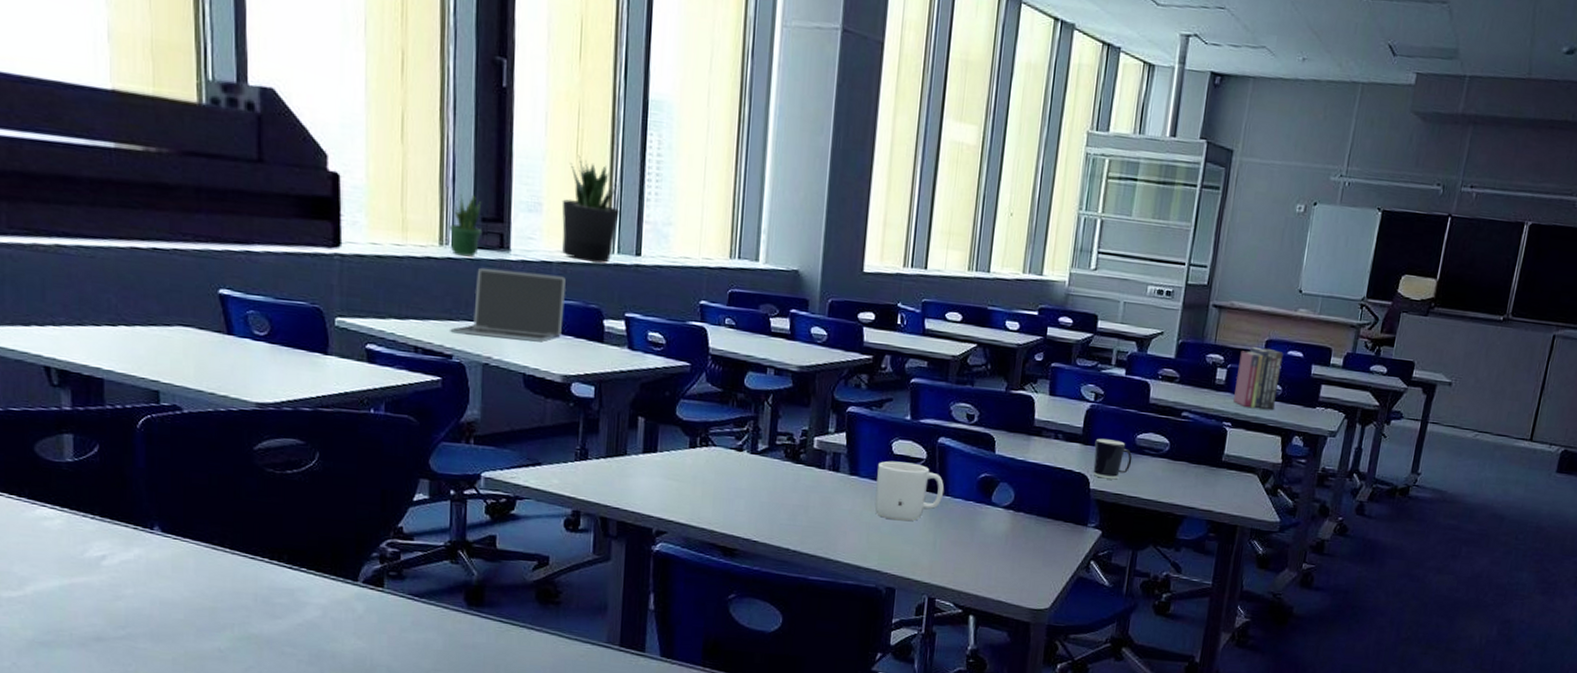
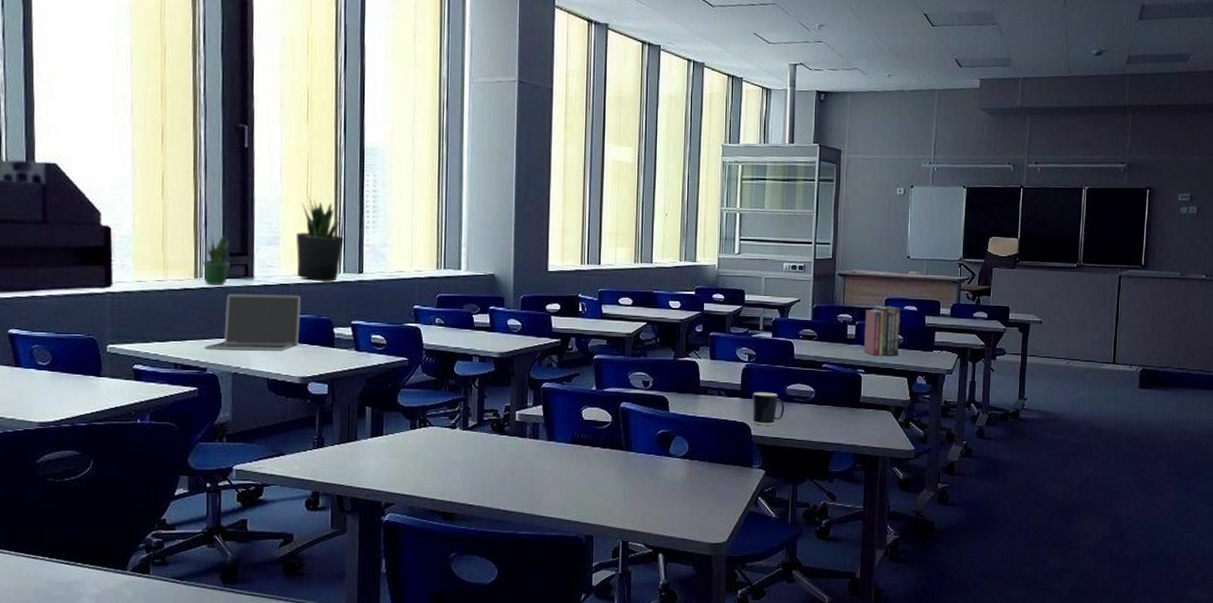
mug: present [874,460,945,522] -> none [570,426,629,477]

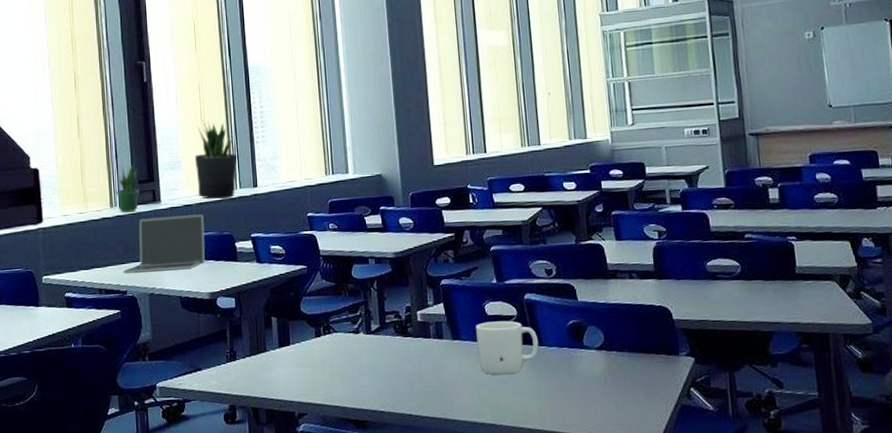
mug: none [570,426,629,477] -> present [476,320,539,375]
mug: present [752,392,785,426] -> none [668,270,708,308]
books: present [864,305,901,357] -> none [787,161,835,220]

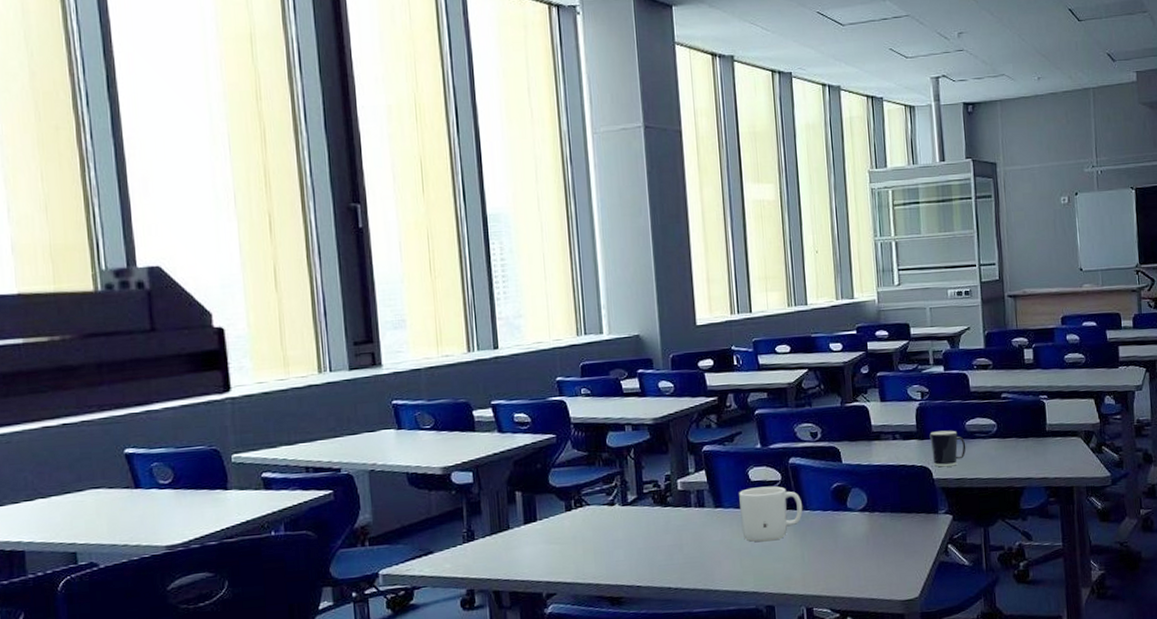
planter: present [116,165,139,213] -> none [325,323,355,379]
laptop: present [123,214,205,274] -> none [336,379,437,449]
planter: present [194,119,238,199] -> none [422,272,475,363]
mug: none [668,270,708,308] -> present [929,430,966,468]

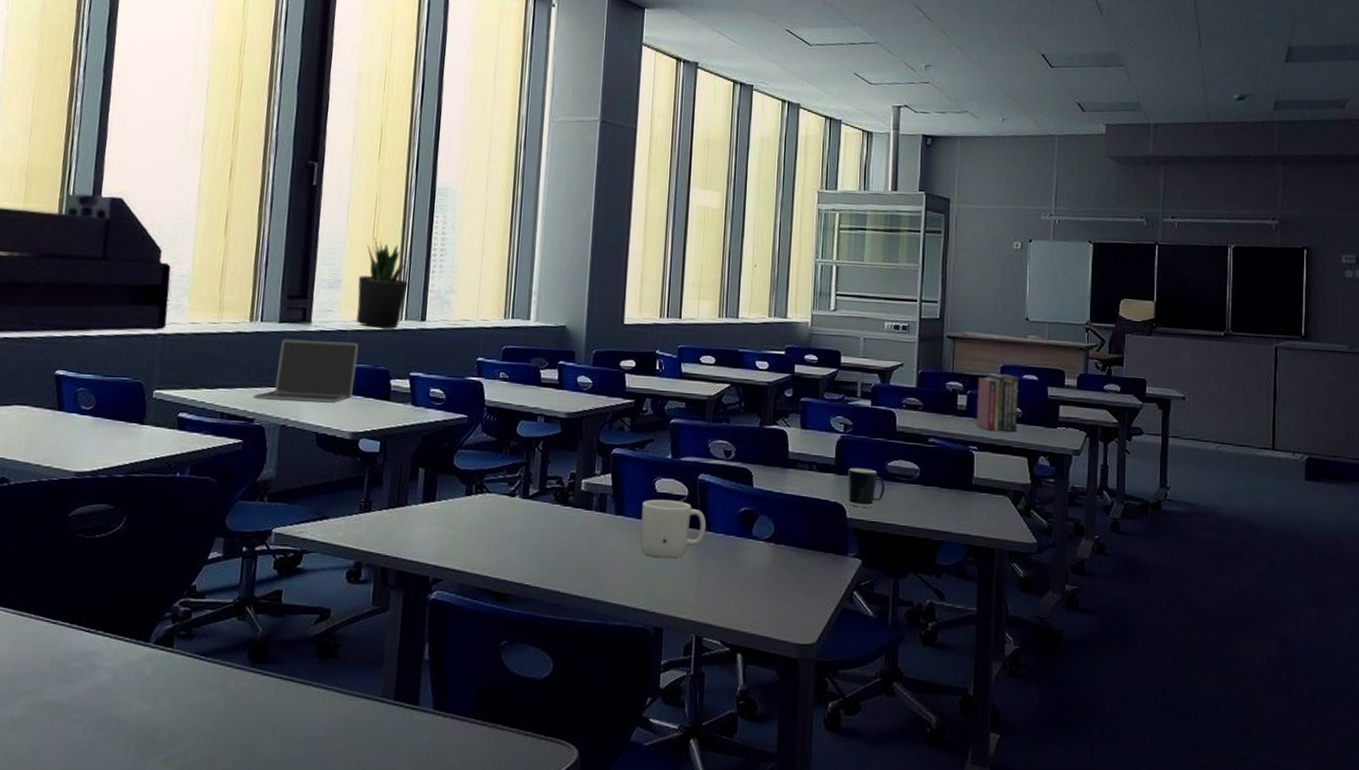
laptop: none [336,379,437,449] -> present [253,339,358,403]
planter: none [422,272,475,363] -> present [356,237,409,329]
books: none [1041,323,1082,380] -> present [977,373,1019,433]

